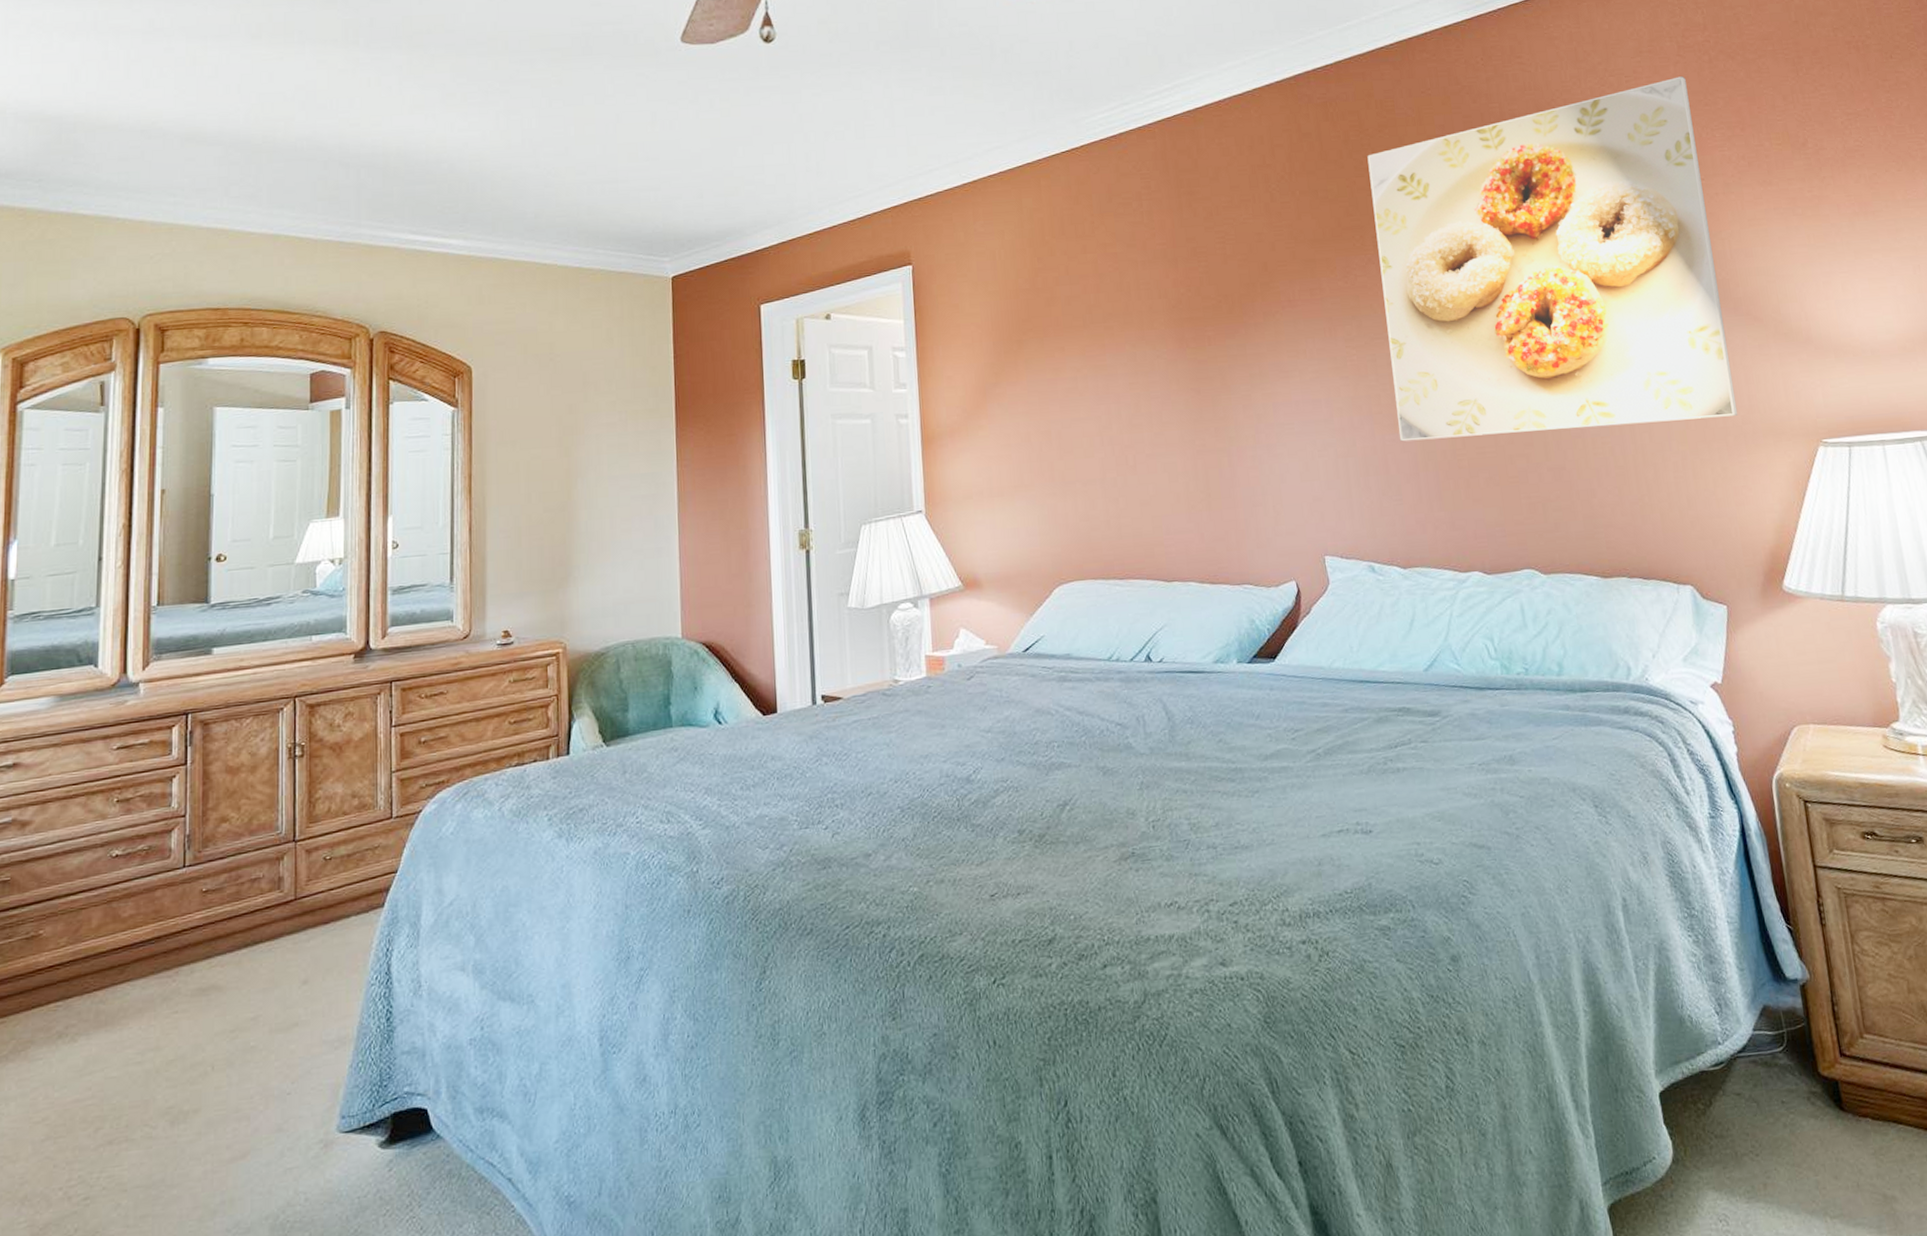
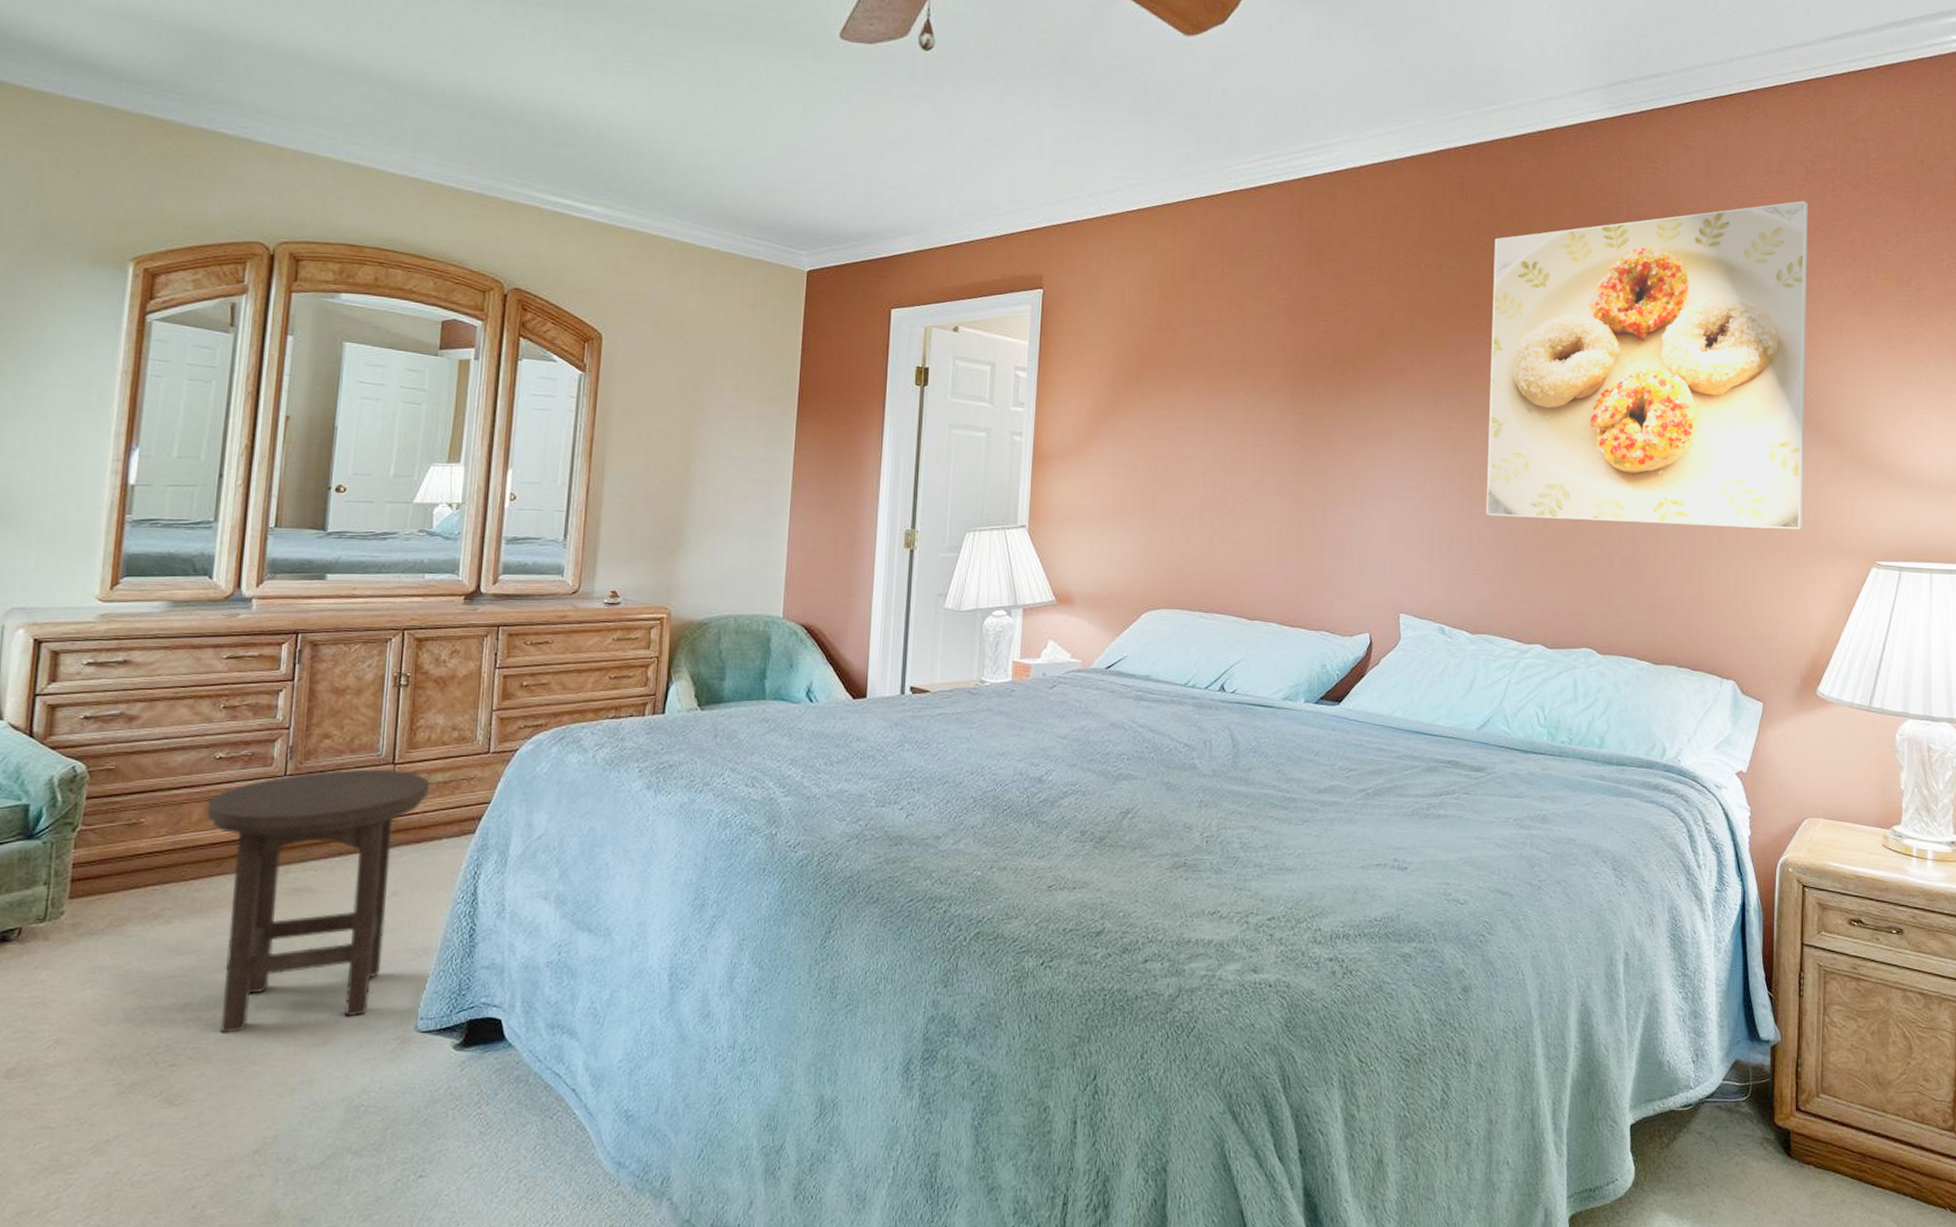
stool: none [105,848,335,1158] -> present [205,769,431,1035]

